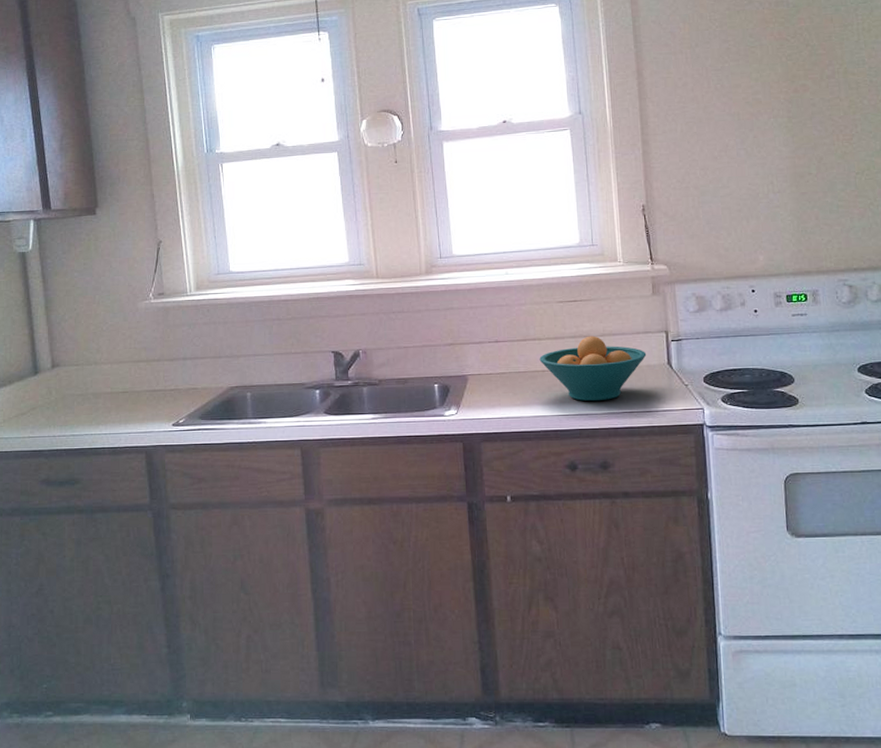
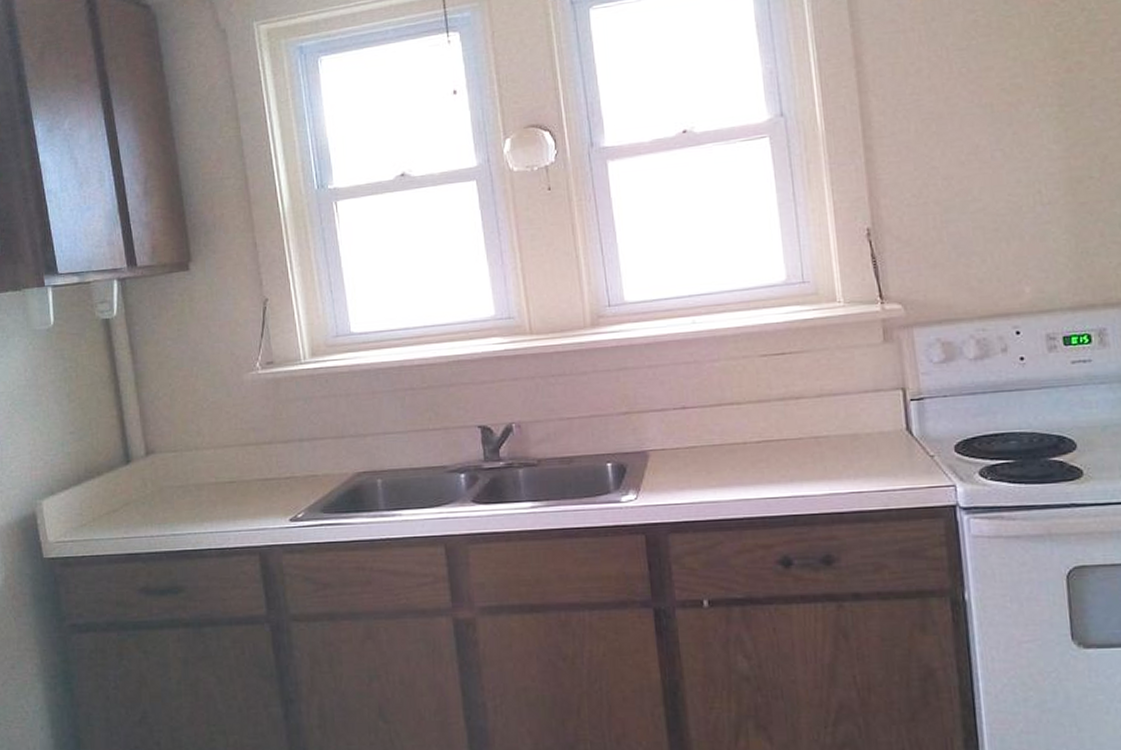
fruit bowl: present [539,336,647,402] -> none [739,397,878,480]

